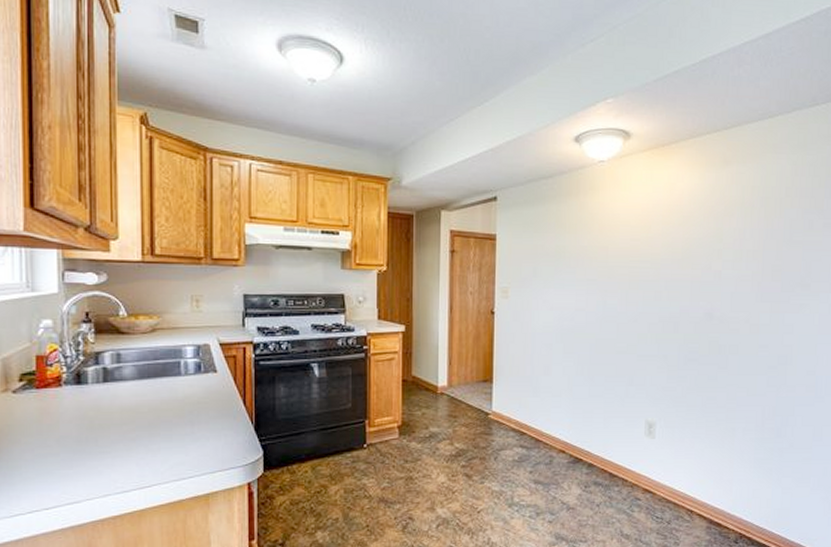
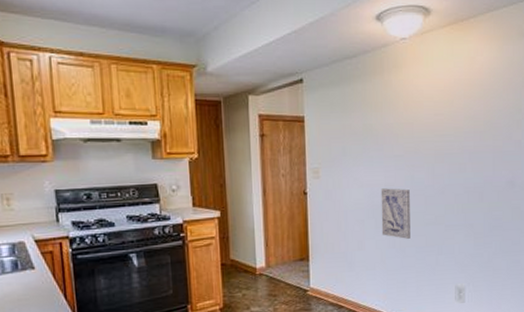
wall art: none [569,312,601,367] -> present [381,188,410,239]

